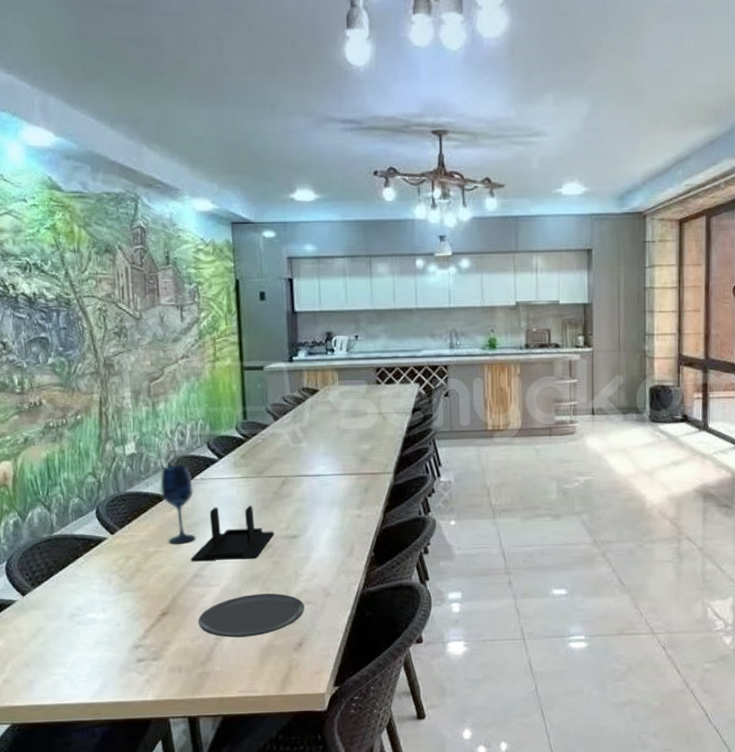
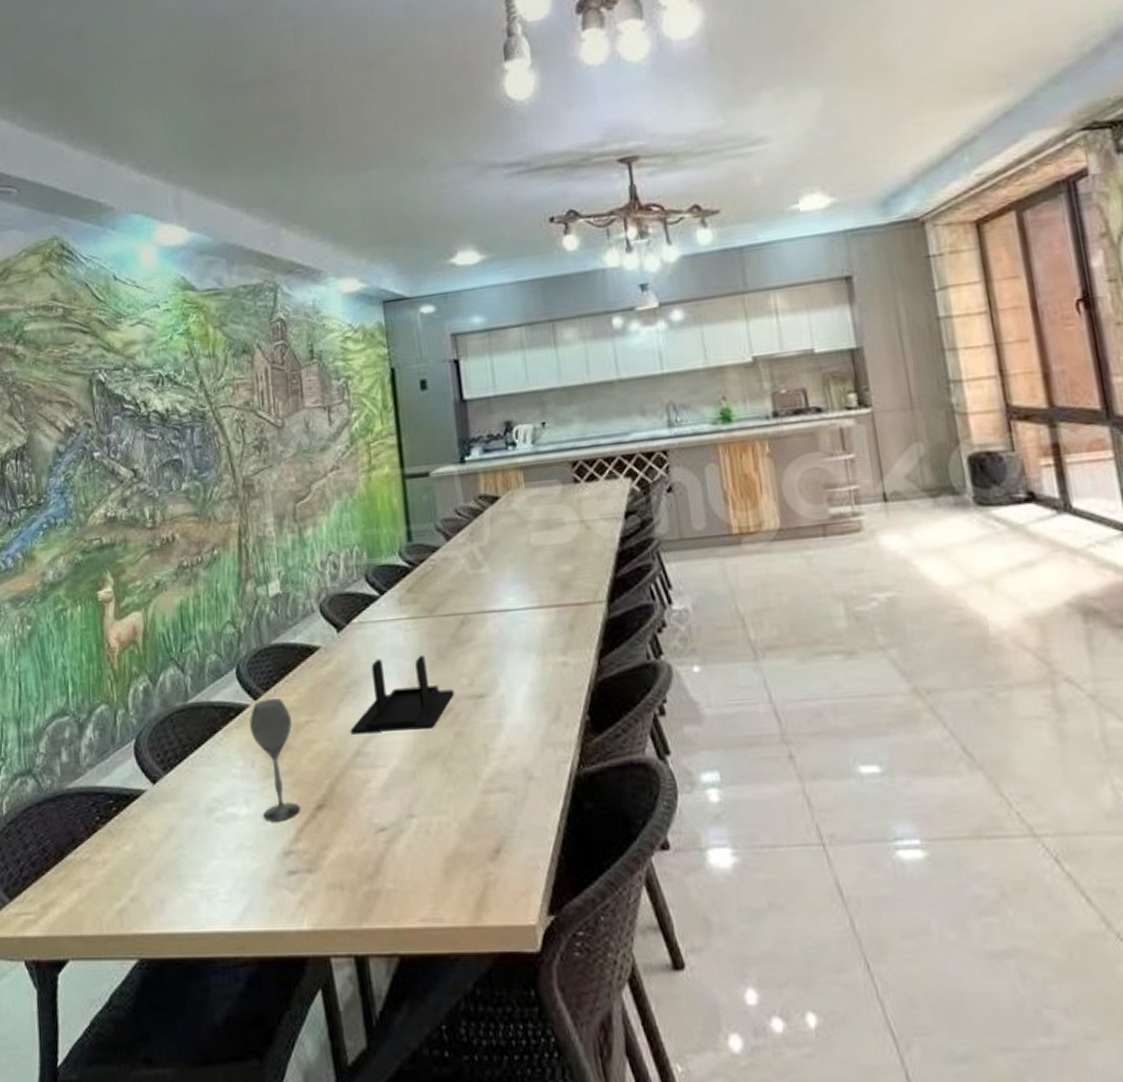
wineglass: none [107,534,148,623] -> present [249,698,301,821]
wineglass: present [160,464,196,543] -> none [310,605,356,710]
plate: present [198,593,305,638] -> none [362,777,500,841]

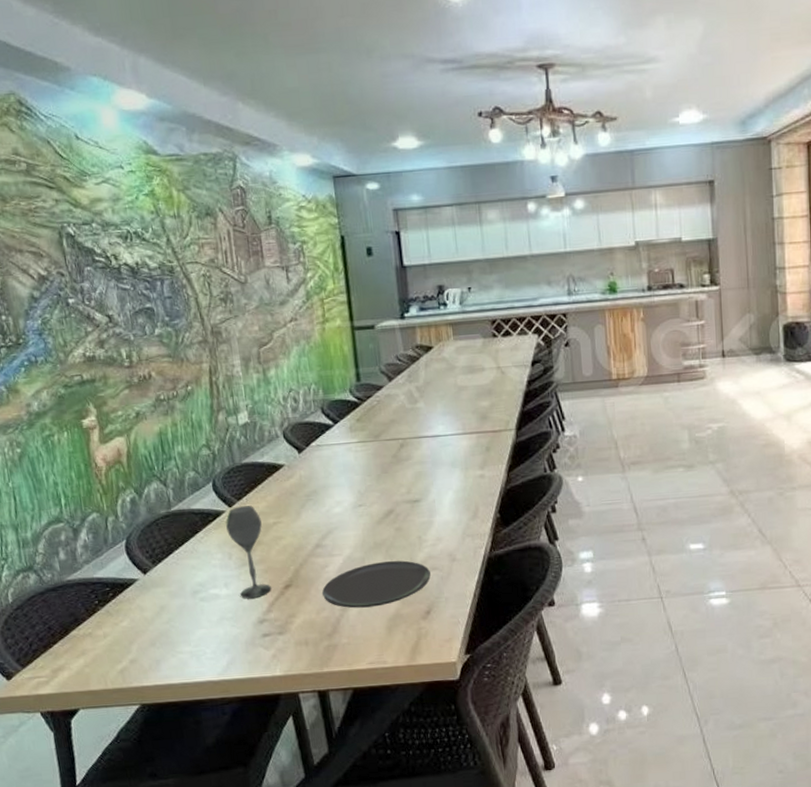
napkin holder: present [350,654,455,733] -> none [311,470,396,531]
plate: none [362,777,500,841] -> present [322,560,431,608]

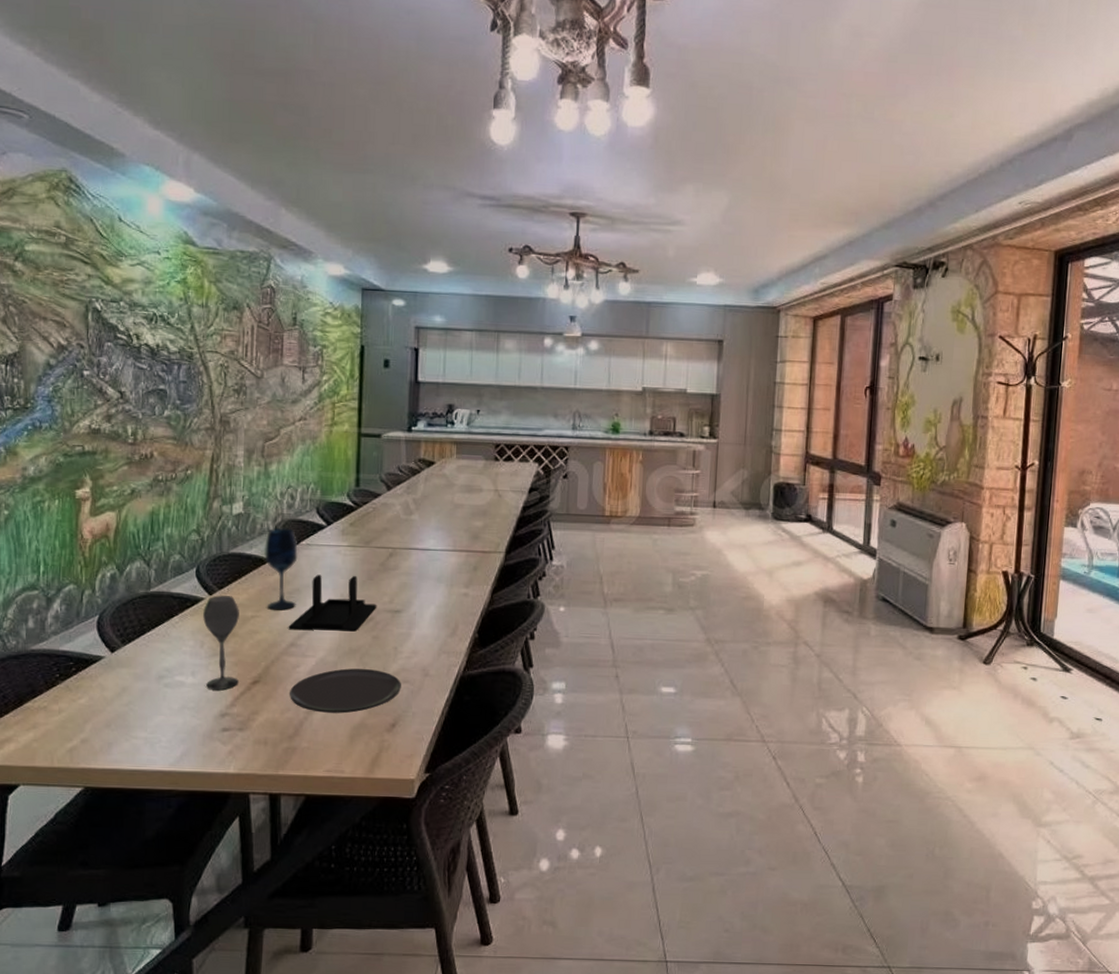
wineglass: none [275,431,316,513] -> present [264,528,298,610]
napkin holder: none [311,470,396,531] -> present [288,574,377,632]

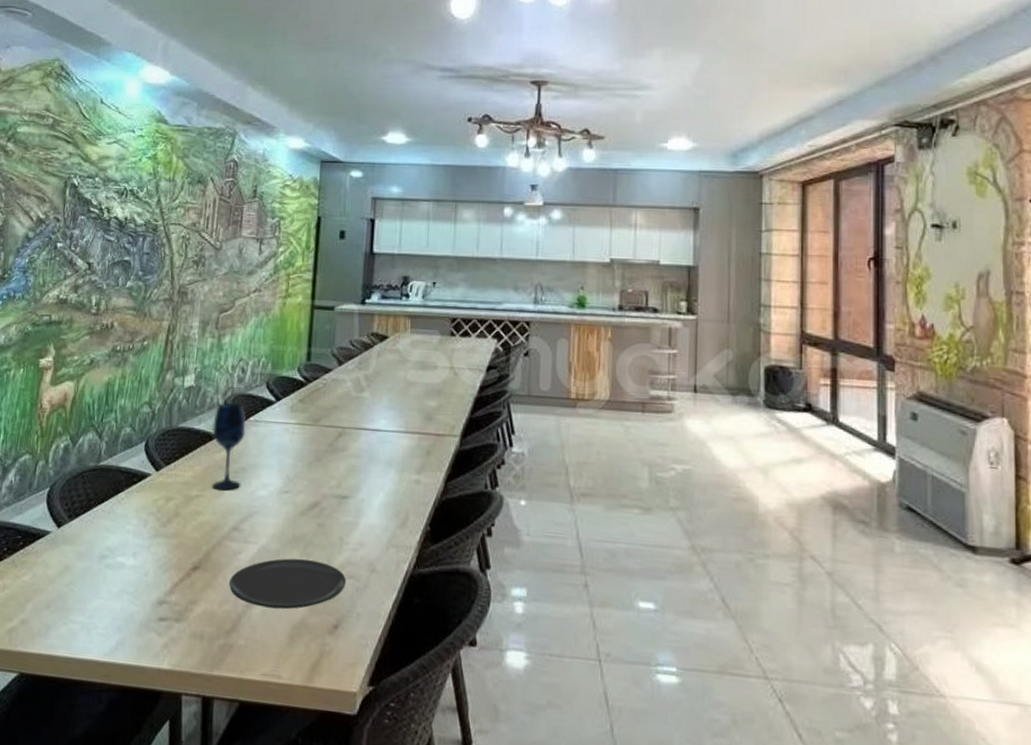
wineglass: present [203,595,239,690] -> none [146,472,184,574]
napkin holder: present [288,574,377,632] -> none [232,453,324,517]

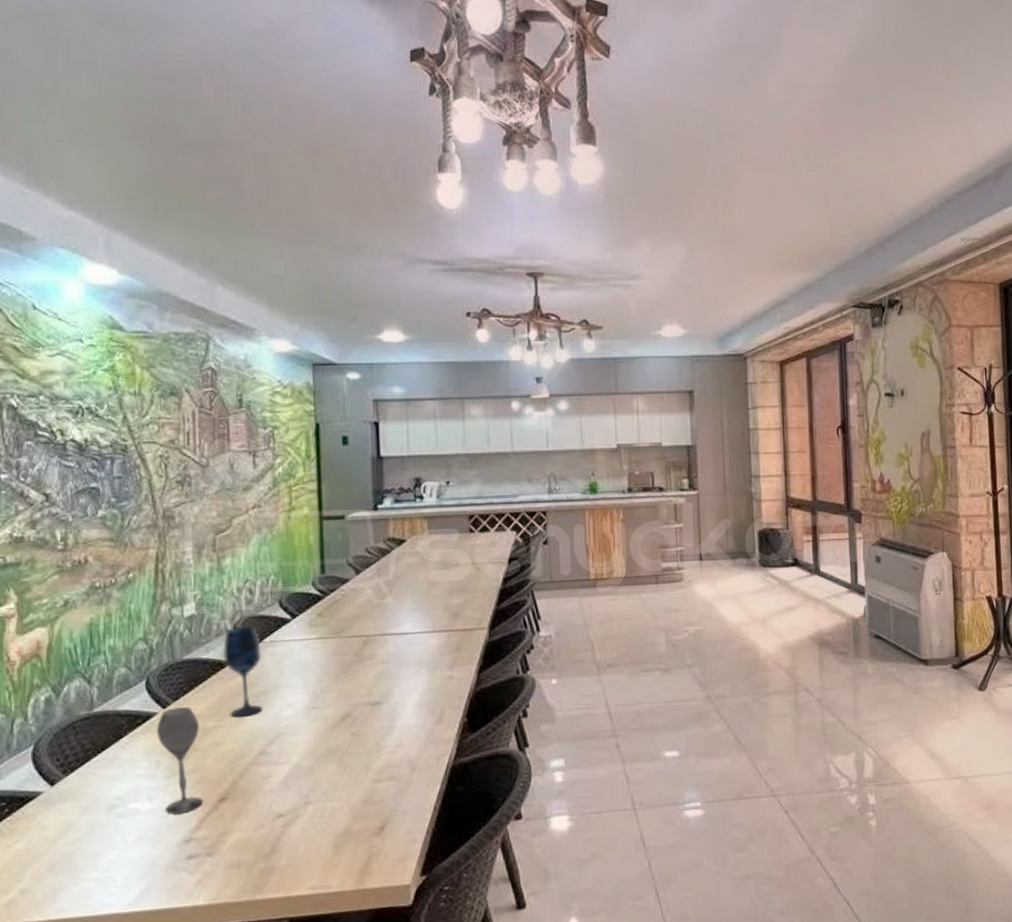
wineglass: none [146,472,184,574] -> present [157,707,203,814]
plate: present [229,558,346,609] -> none [263,769,387,824]

